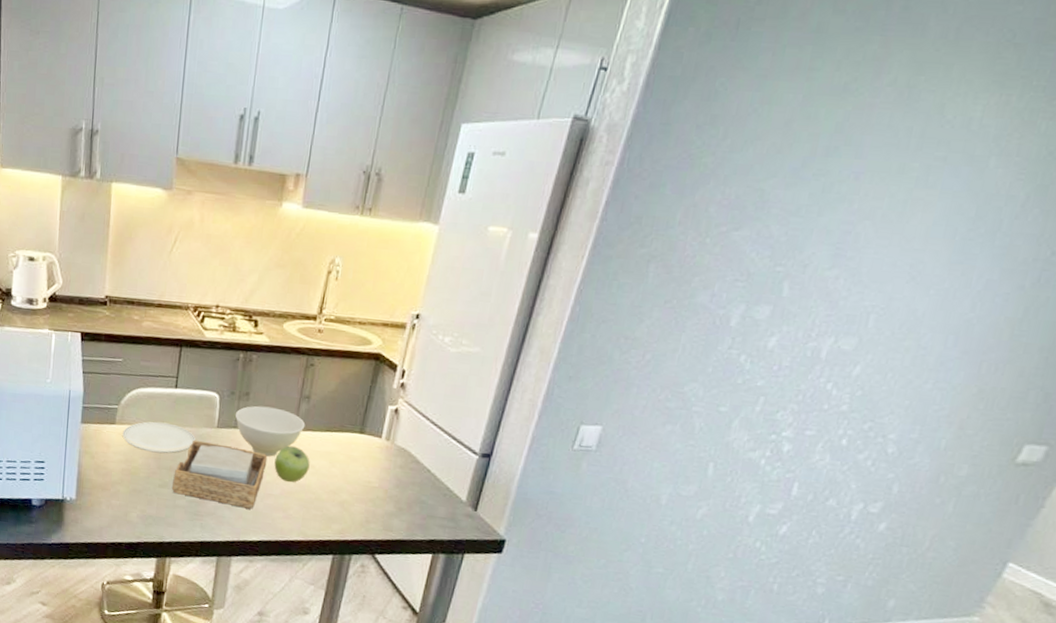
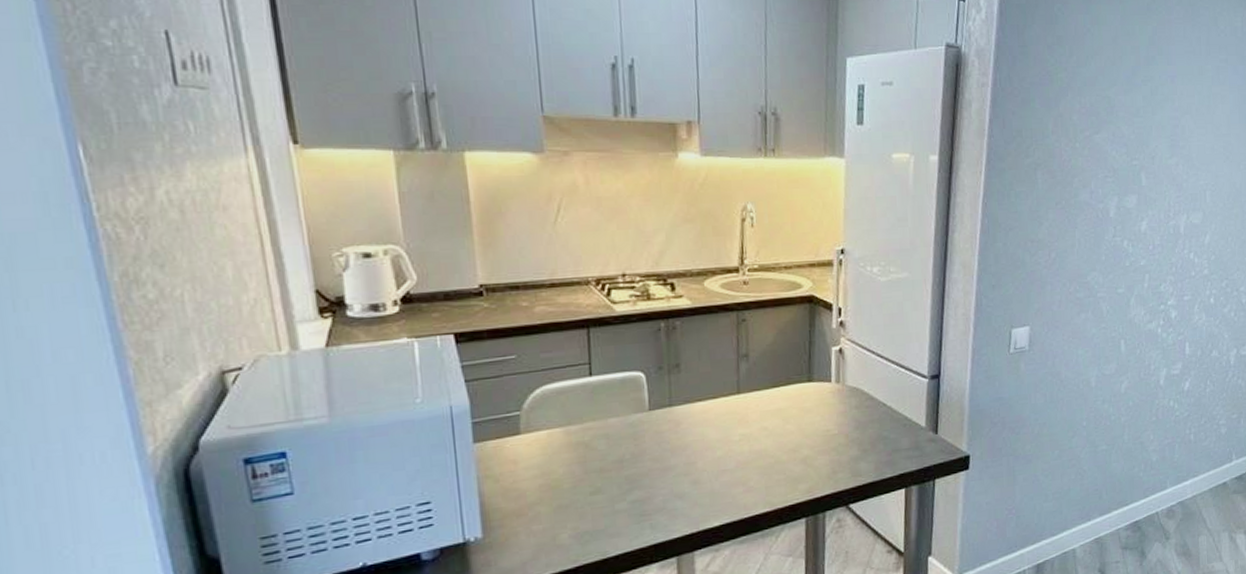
plate: present [122,421,195,454] -> none [531,418,625,458]
napkin holder: present [171,440,268,509] -> none [606,426,715,498]
bowl: present [235,405,306,457] -> none [667,374,749,430]
fruit: present [274,445,310,482] -> none [722,411,762,452]

